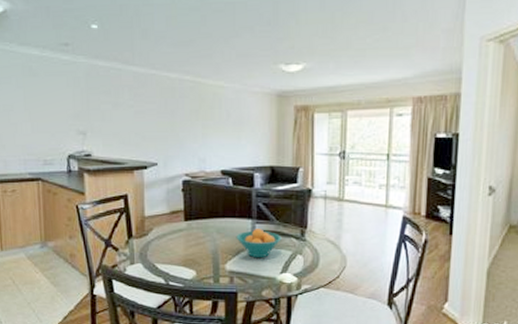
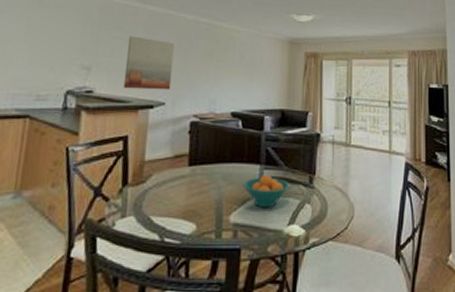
wall art: none [116,99,161,151] -> present [123,36,175,90]

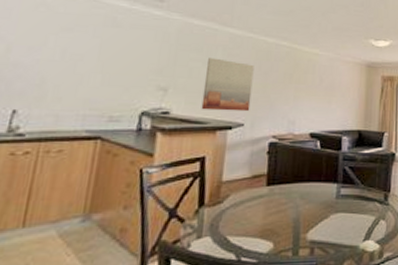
fruit bowl: present [242,175,290,208] -> none [320,193,366,225]

